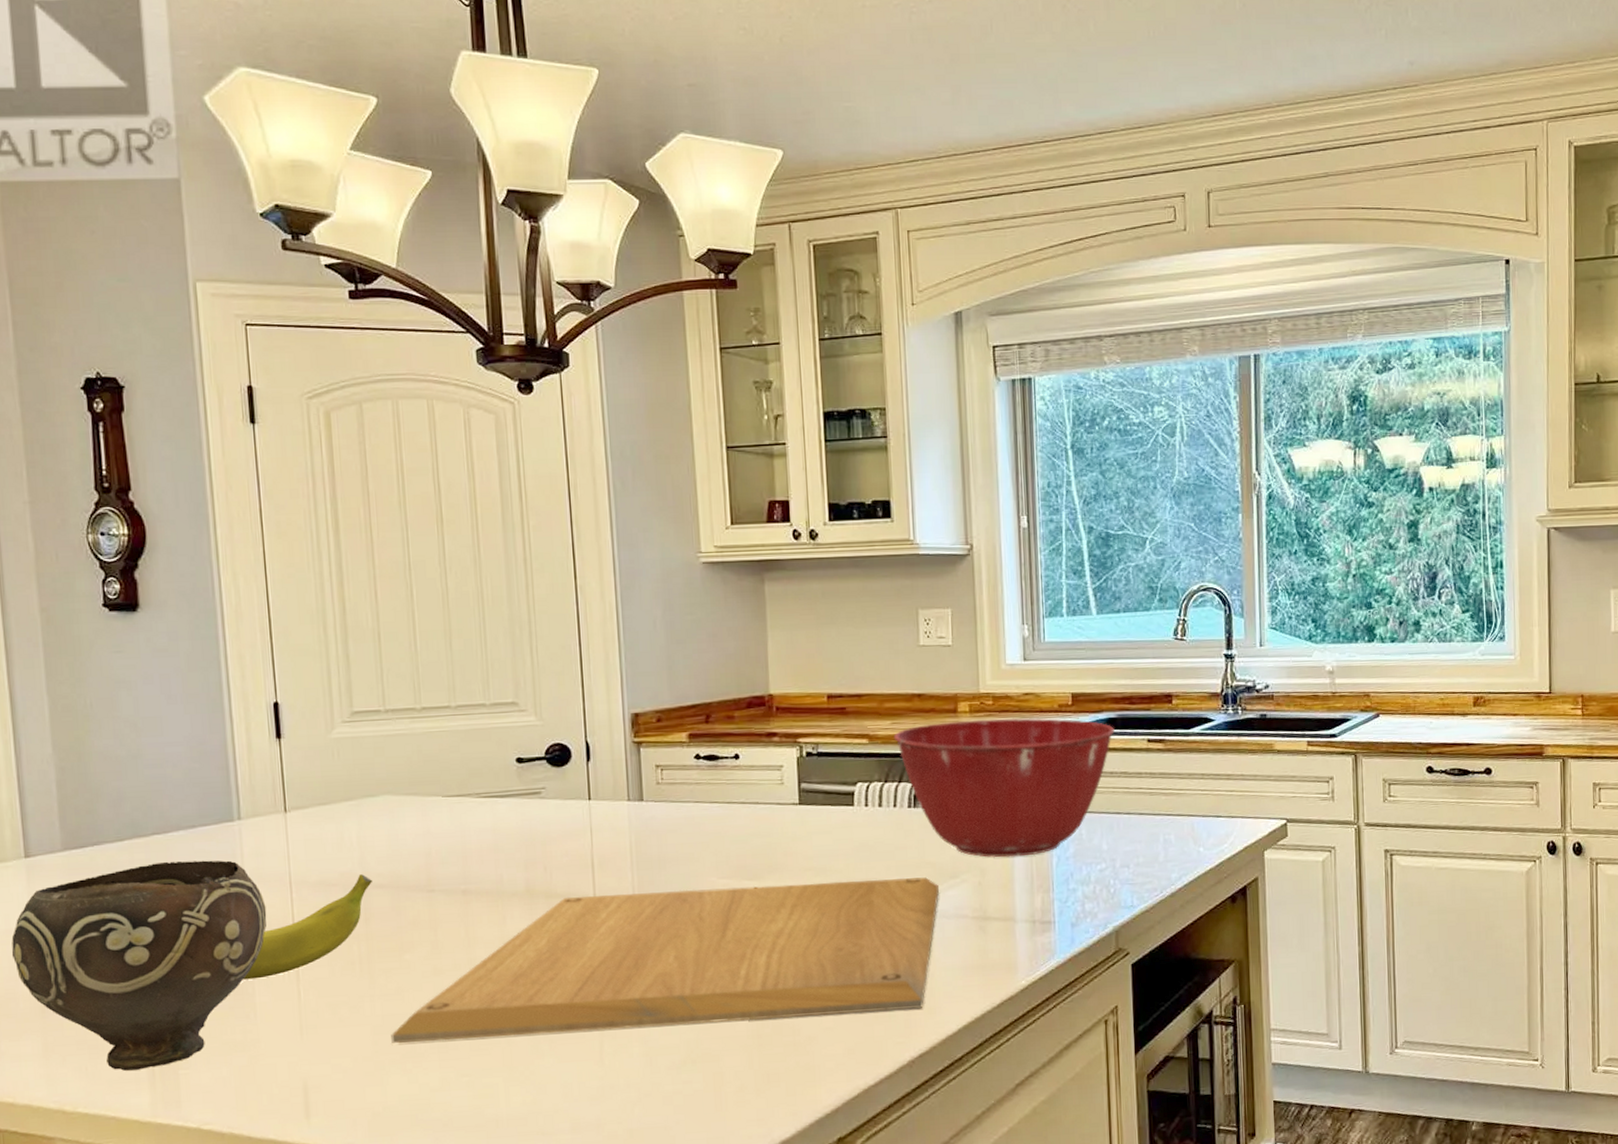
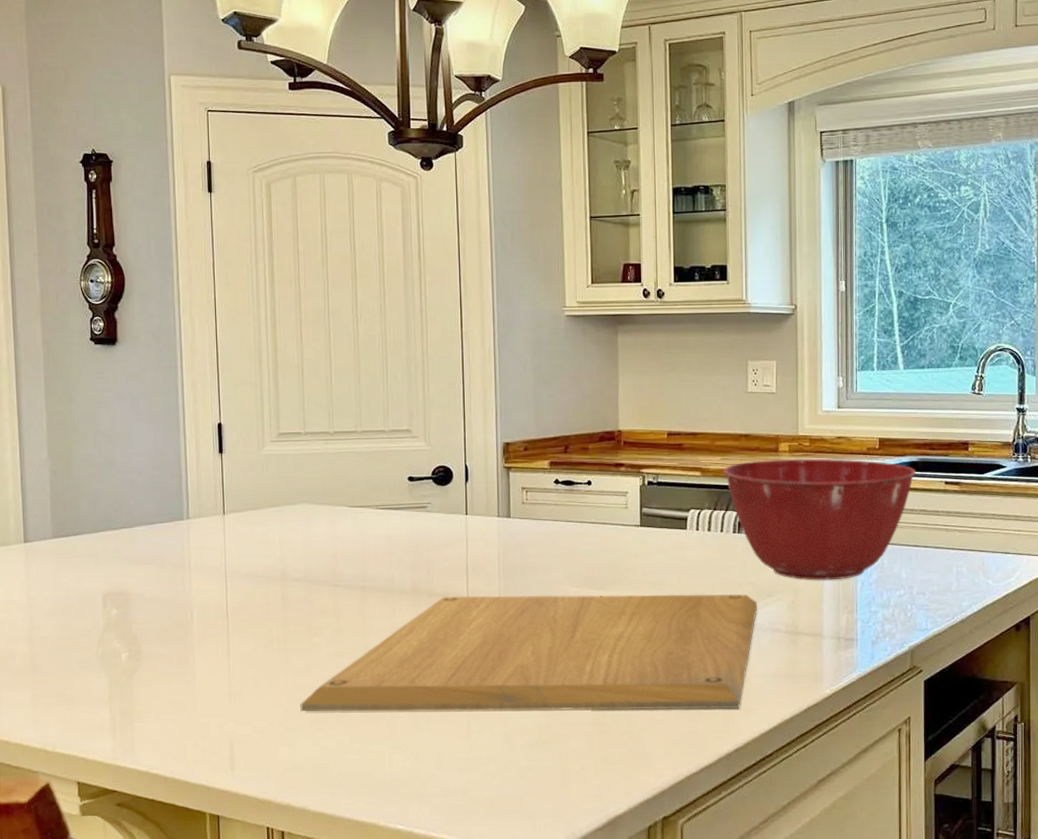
bowl: present [11,860,267,1071] -> none [11,551,207,721]
banana: present [243,874,373,980] -> none [186,569,291,652]

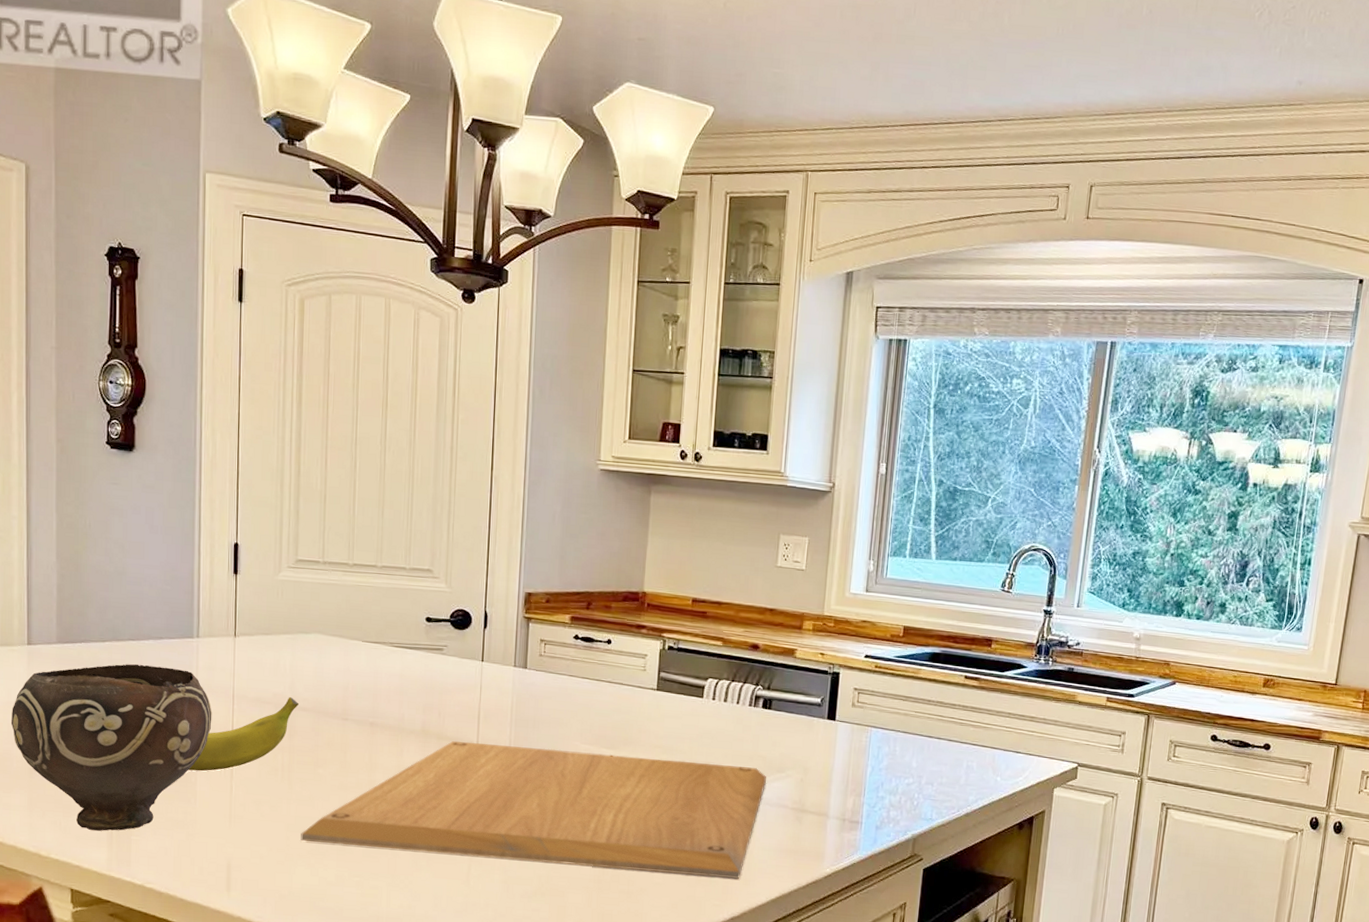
bowl: none [11,551,207,721] -> present [10,663,212,831]
banana: none [186,569,291,652] -> present [188,697,300,772]
mixing bowl: present [723,458,916,581] -> none [744,636,937,763]

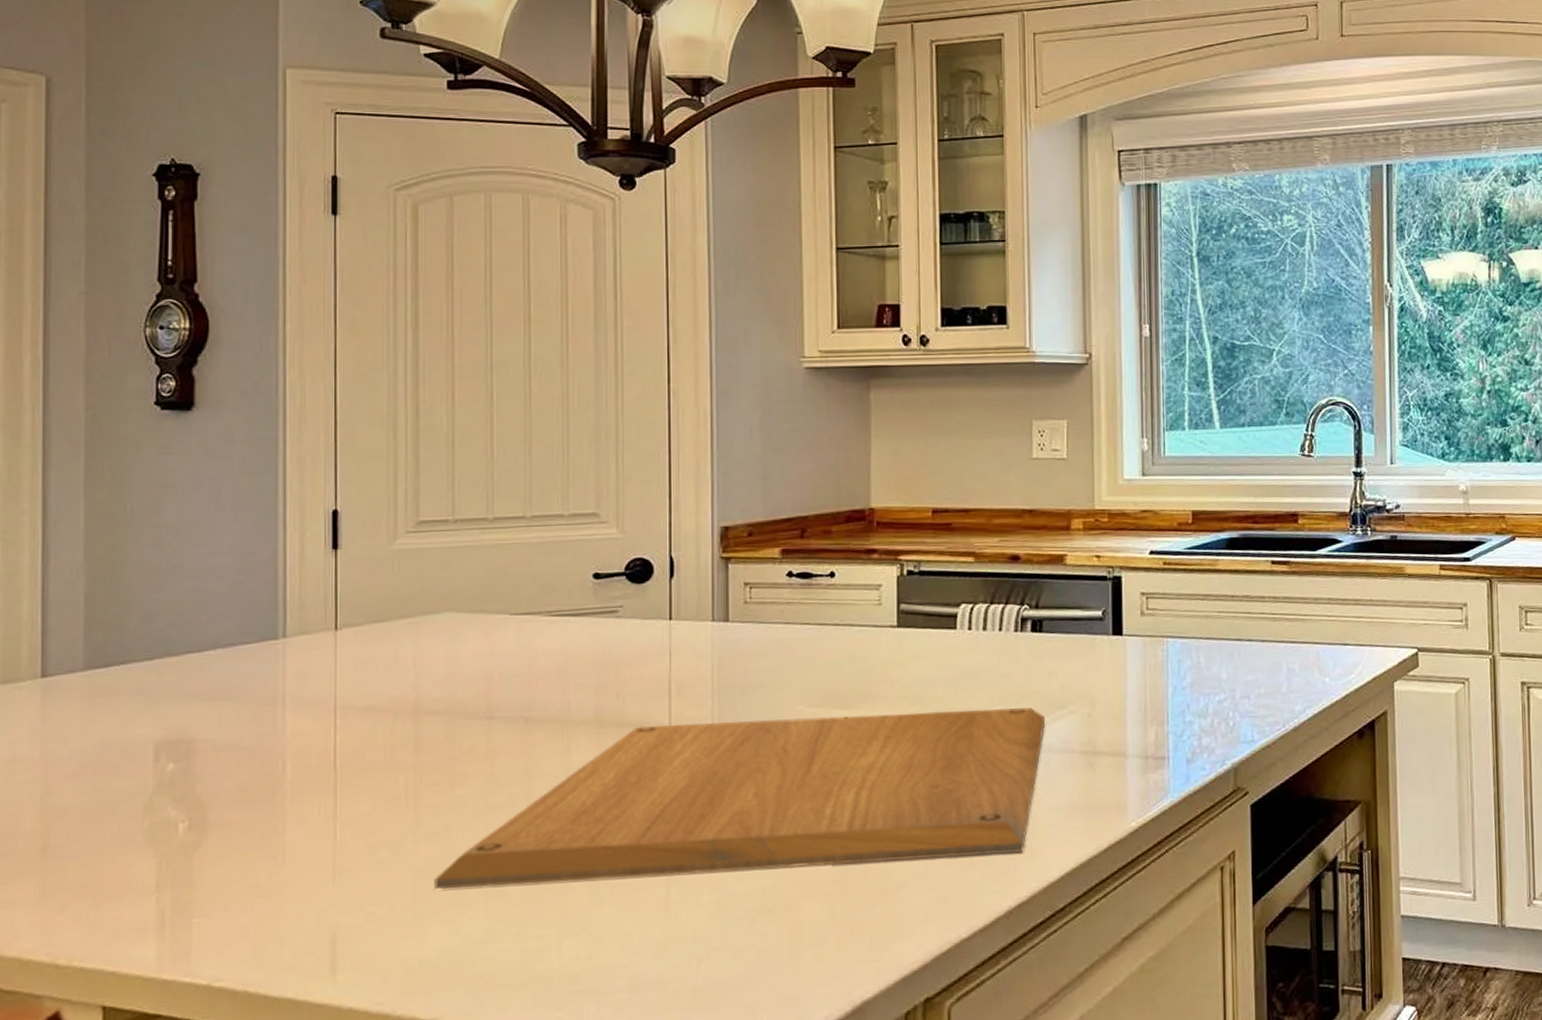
bowl: present [10,663,212,831] -> none [15,682,306,919]
banana: present [188,697,300,772] -> none [273,699,427,816]

